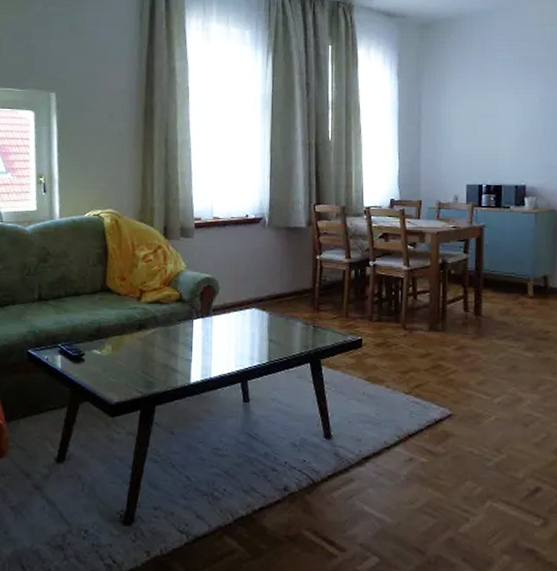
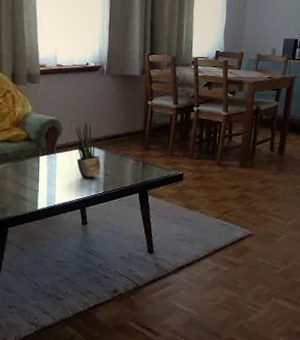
potted plant: none [234,280,265,345] -> present [75,122,101,178]

